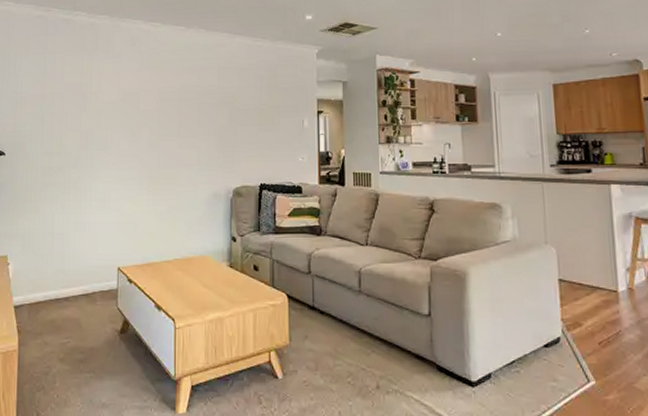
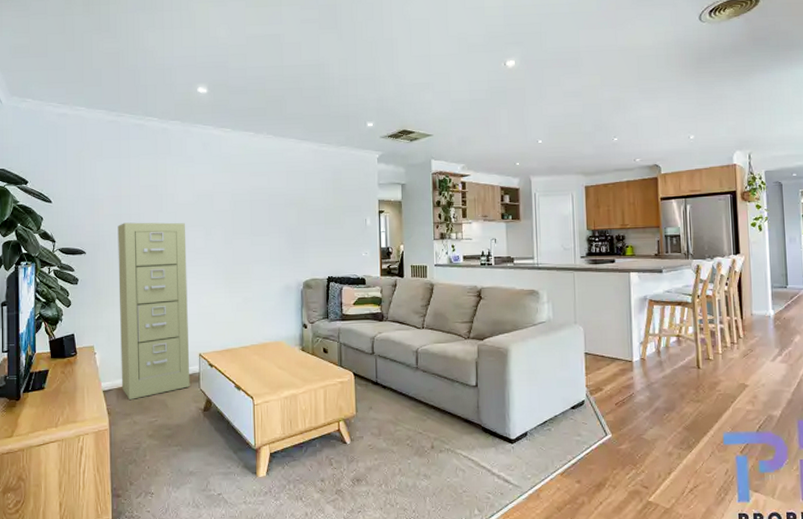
filing cabinet: none [33,122,110,317] -> present [118,222,190,399]

